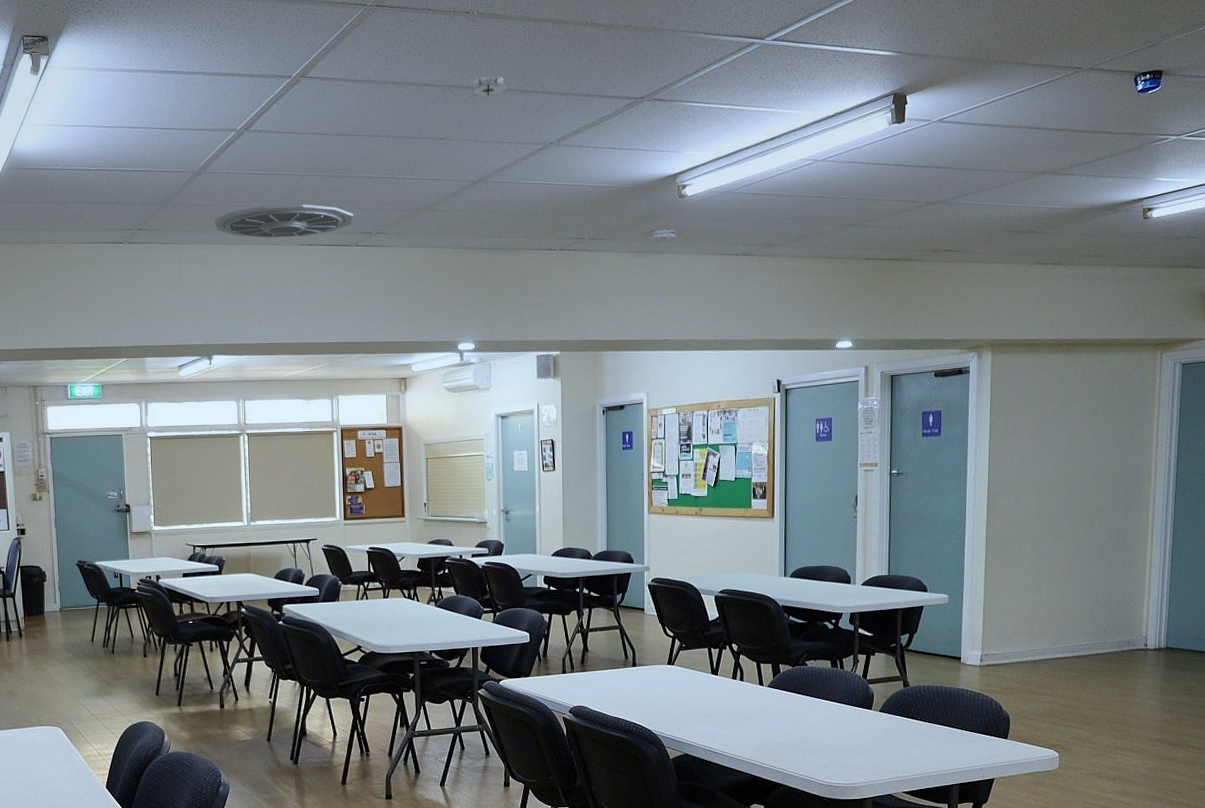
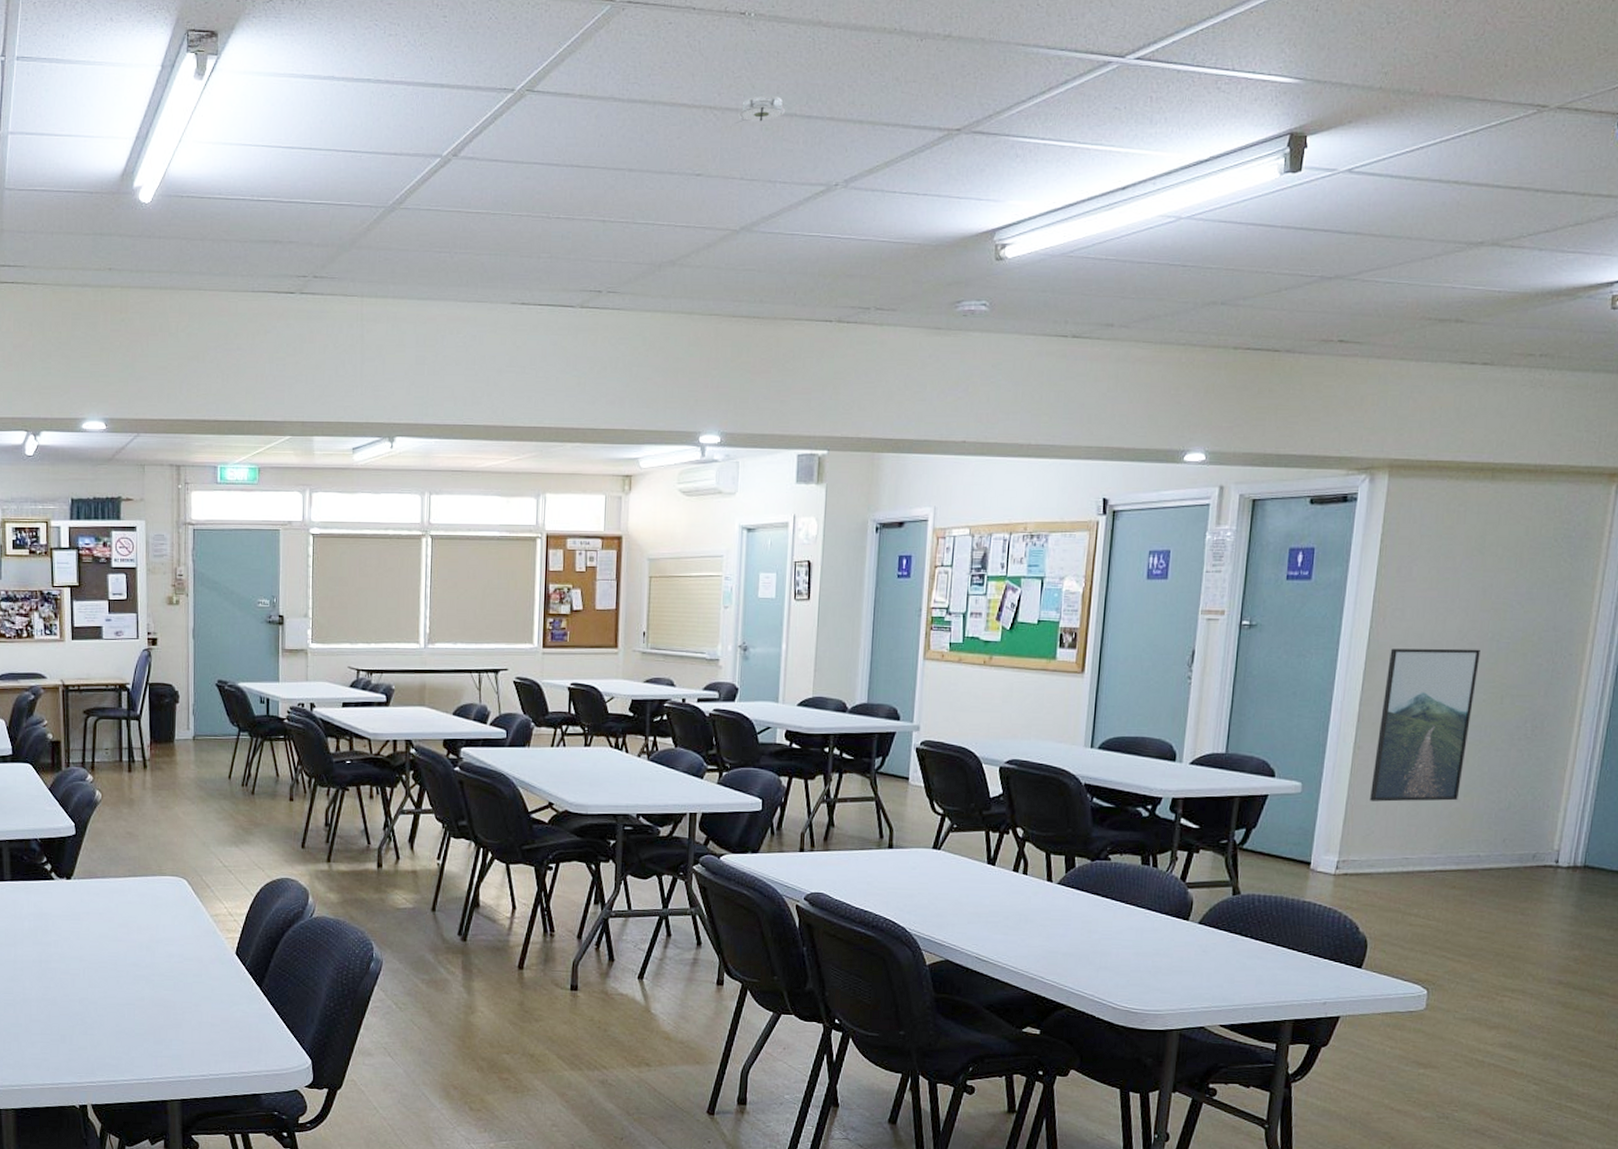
ceiling vent: present [214,204,354,238] -> none [407,252,581,294]
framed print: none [1001,483,1073,606] -> present [1370,648,1480,802]

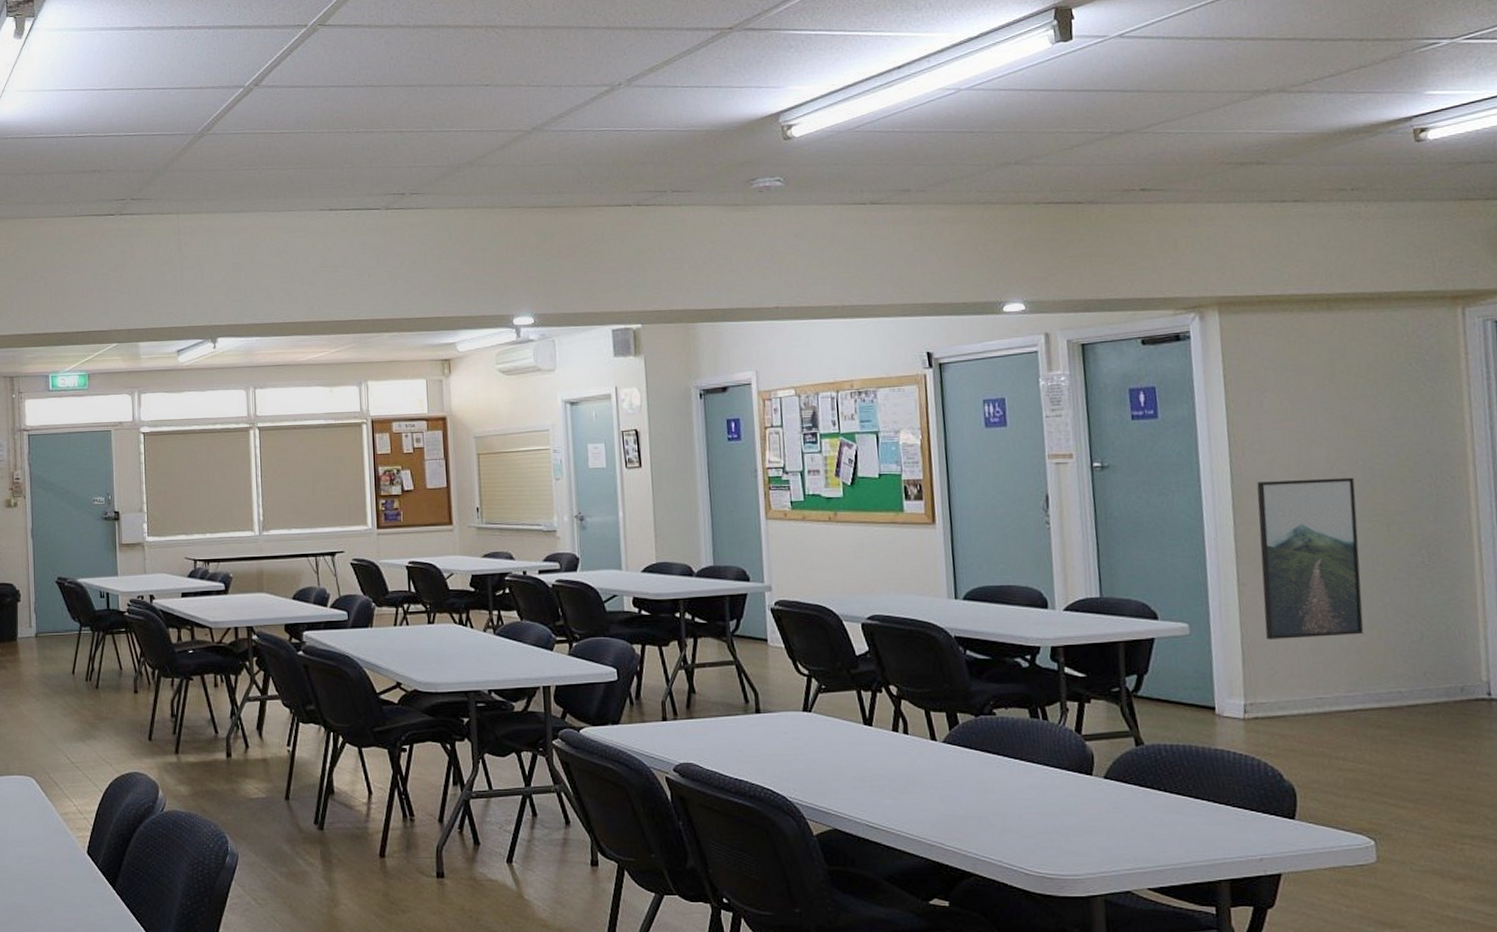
smoke detector: present [736,95,786,123] -> none [517,12,563,38]

